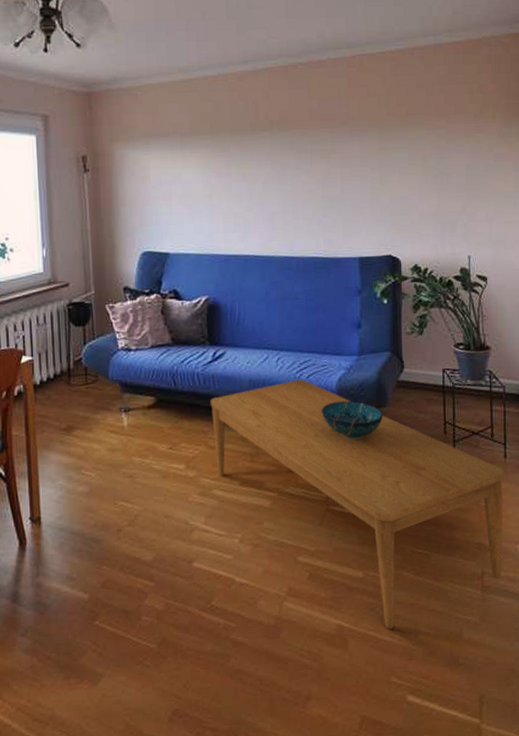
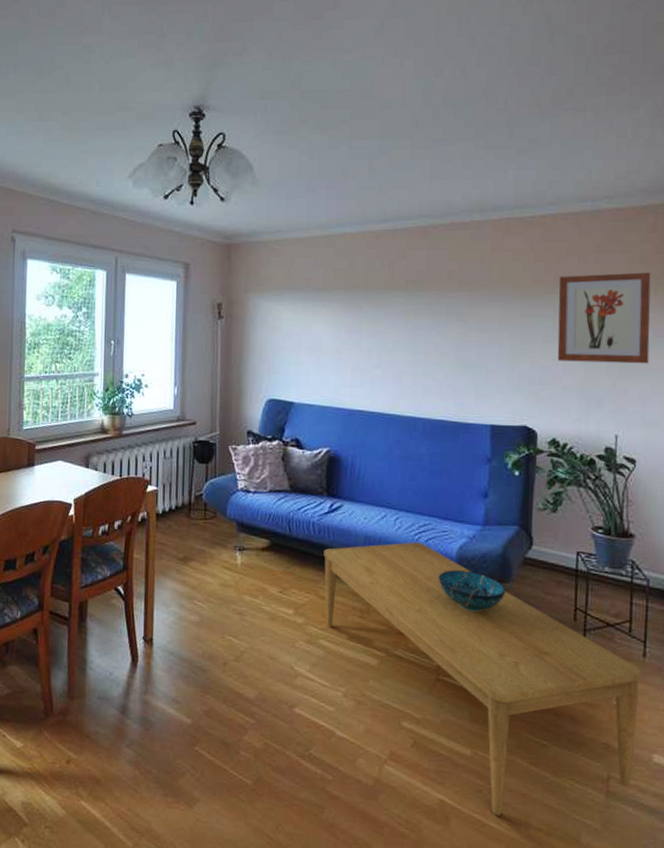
wall art: none [410,101,492,190] -> present [557,272,651,364]

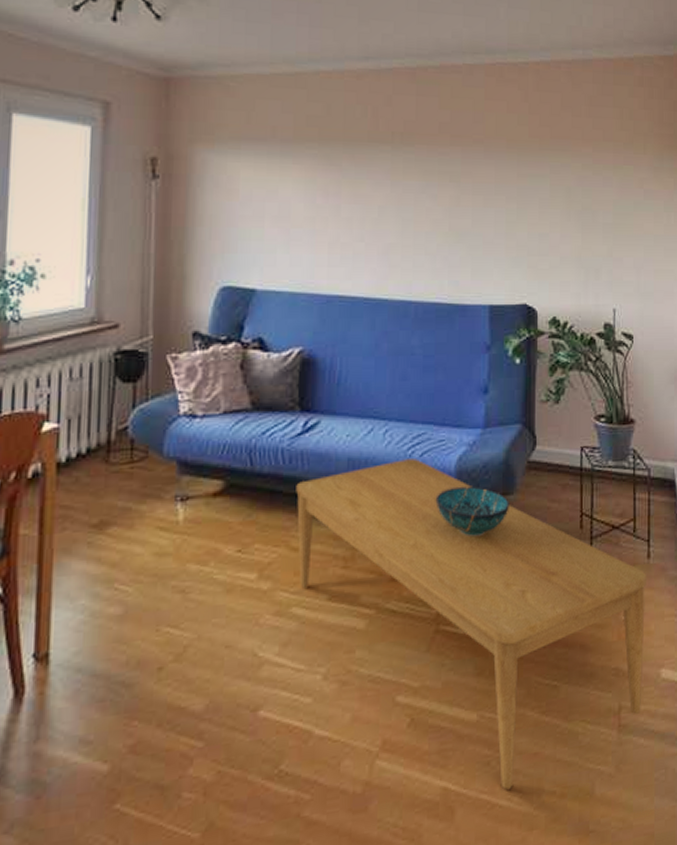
wall art: present [557,272,651,364] -> none [554,129,641,229]

